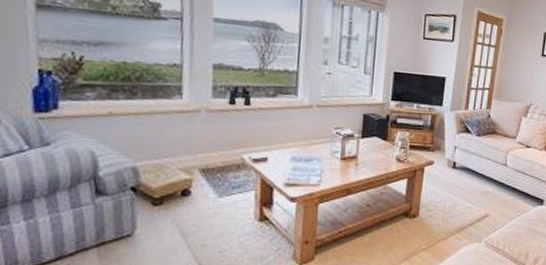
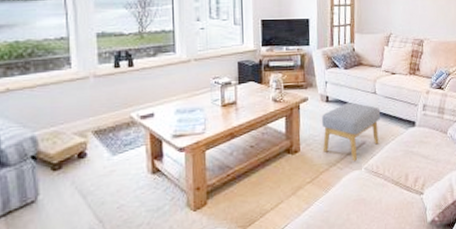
footstool: none [443,172,509,233] -> present [321,102,381,161]

